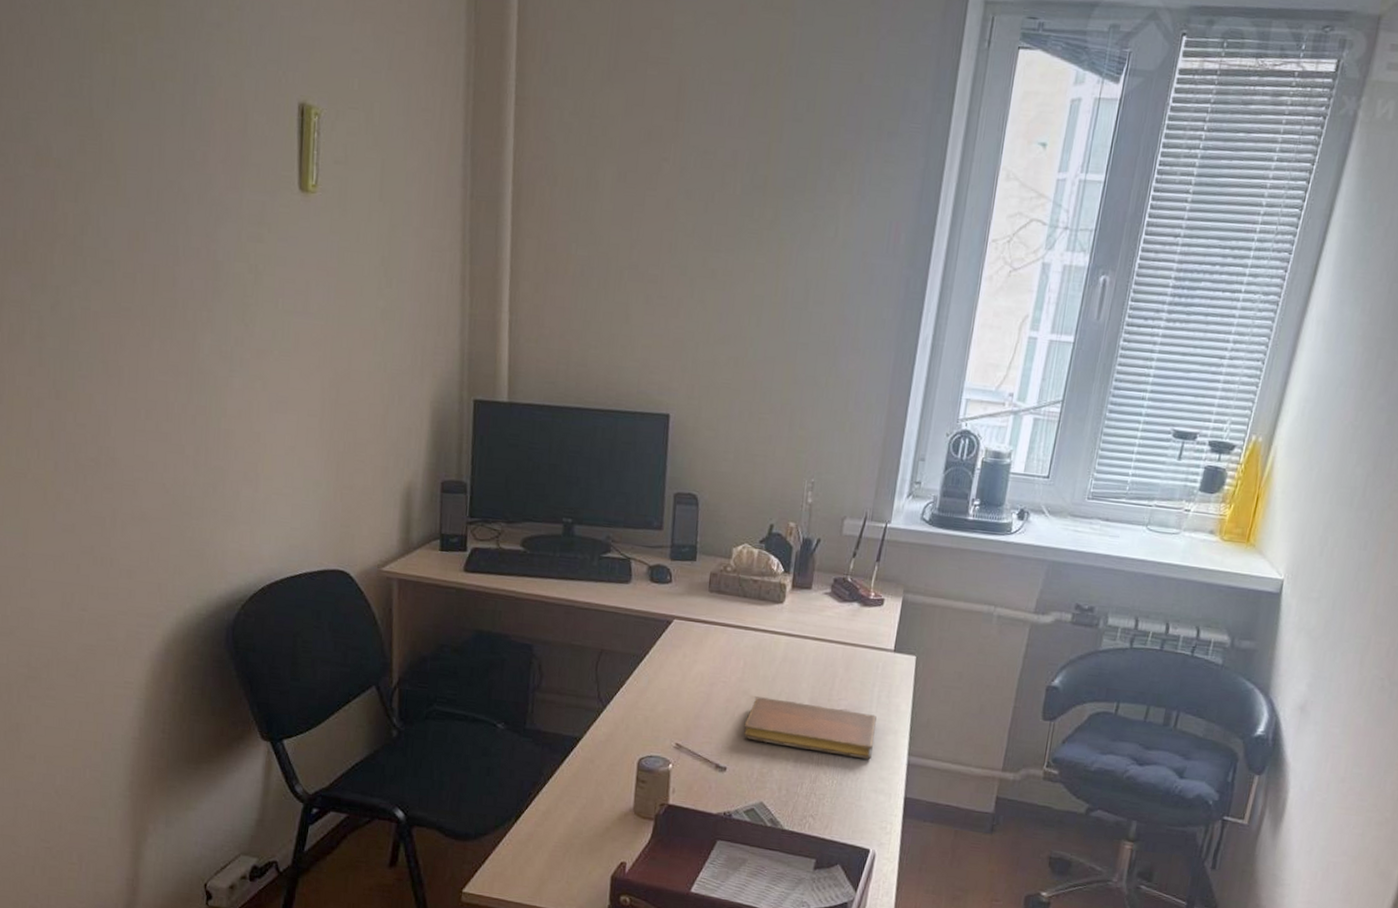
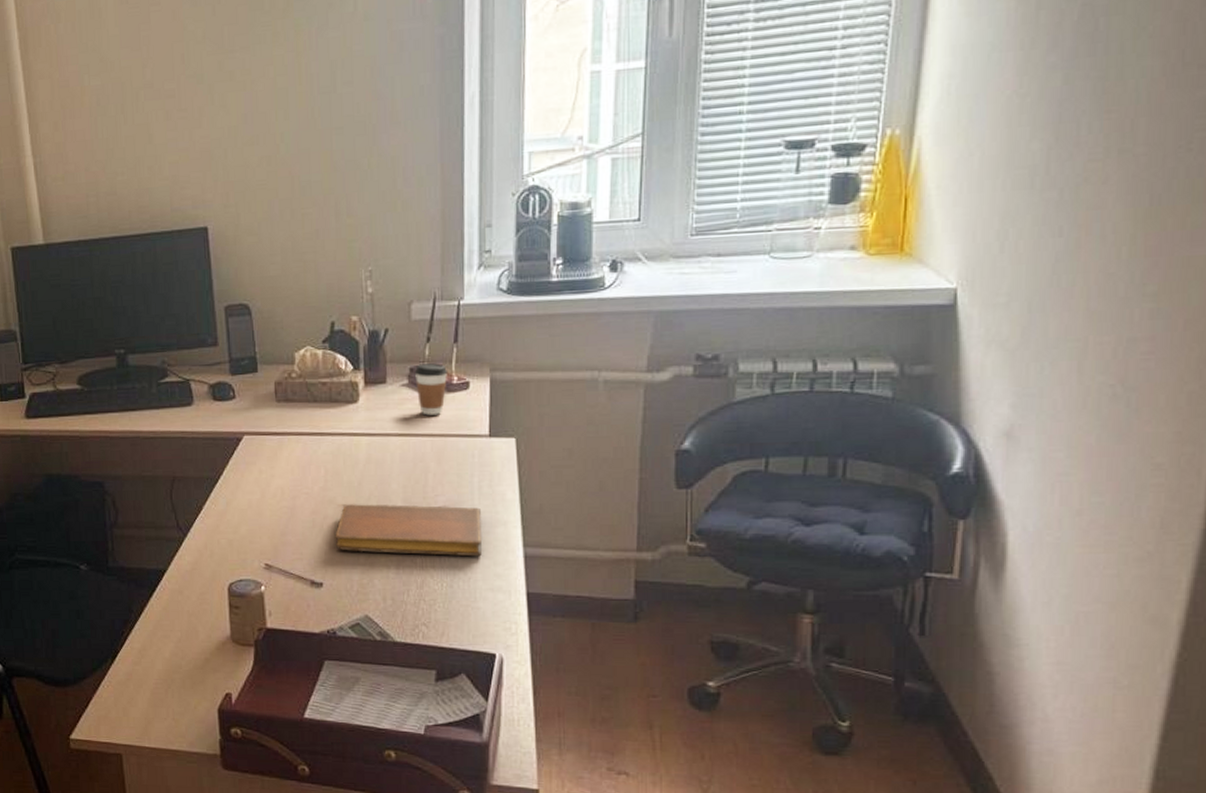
coffee cup: none [837,576,867,626] -> present [415,363,447,416]

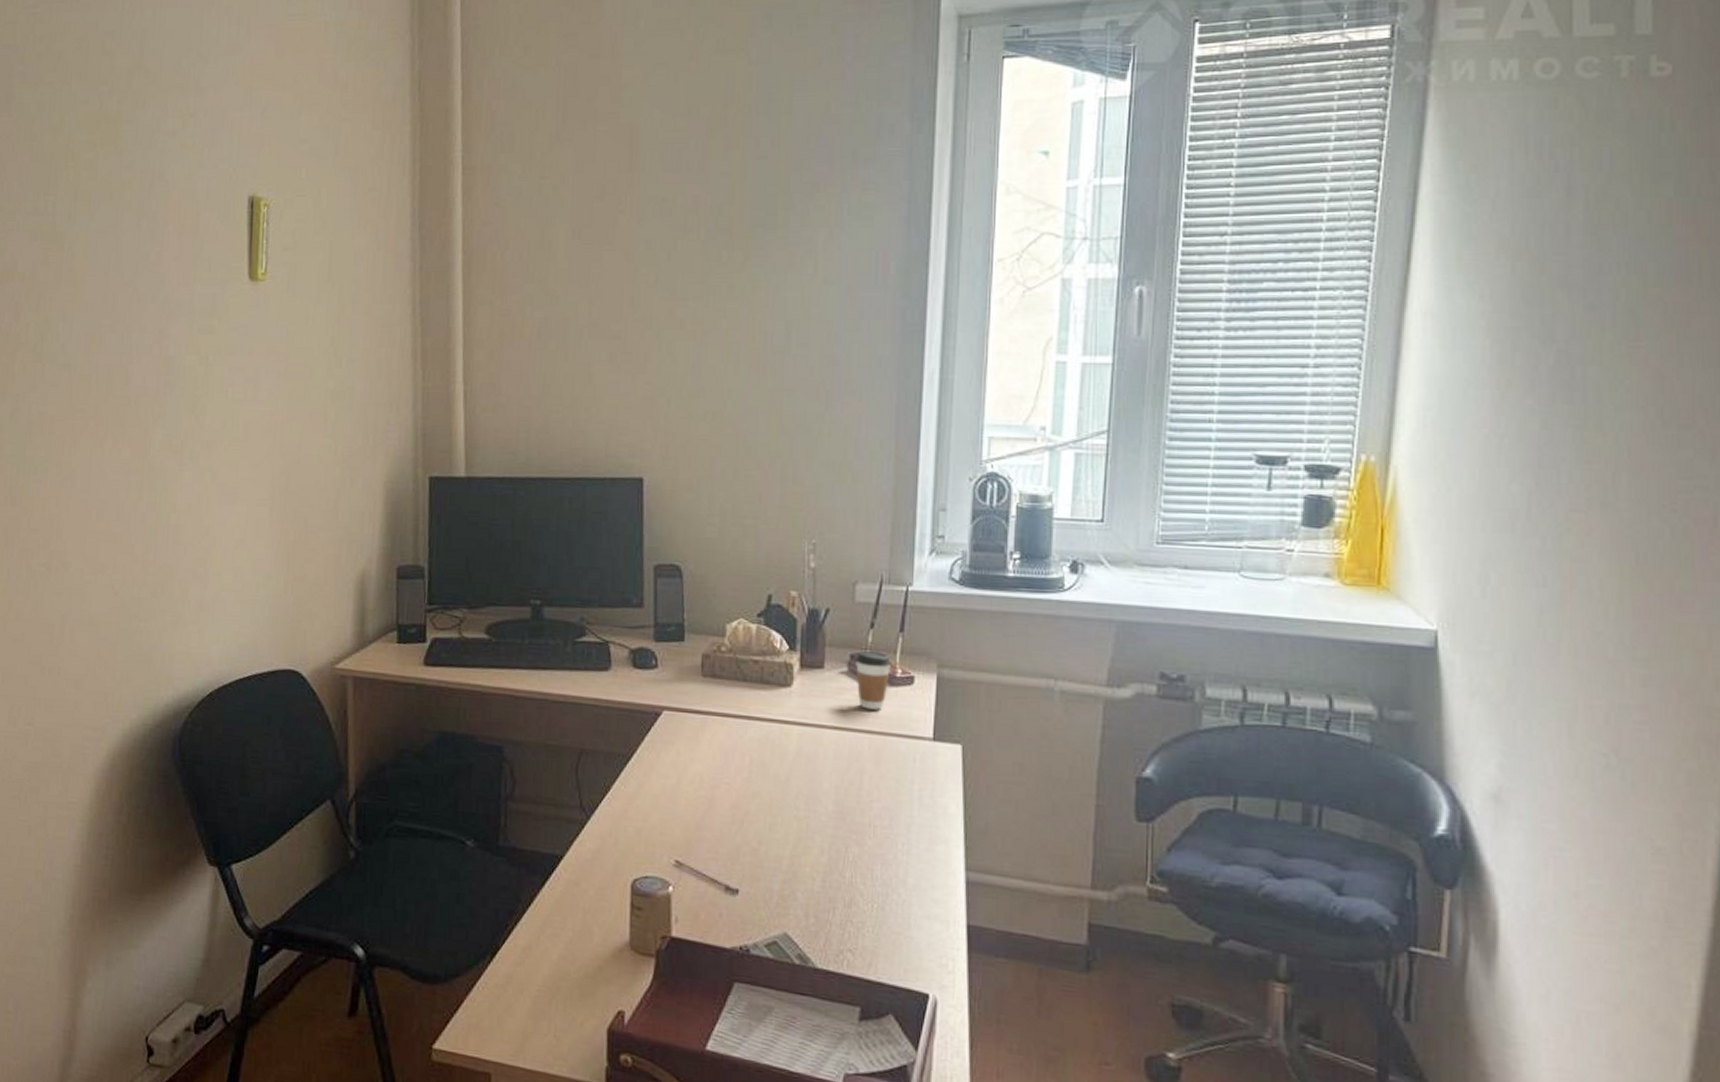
notebook: present [335,504,482,557] -> none [755,800,920,877]

